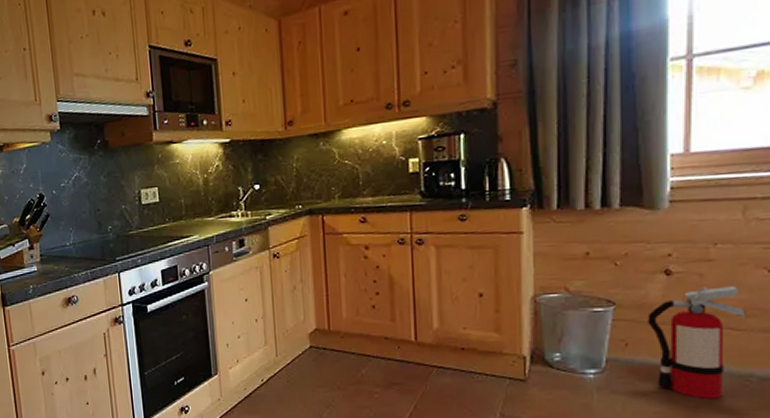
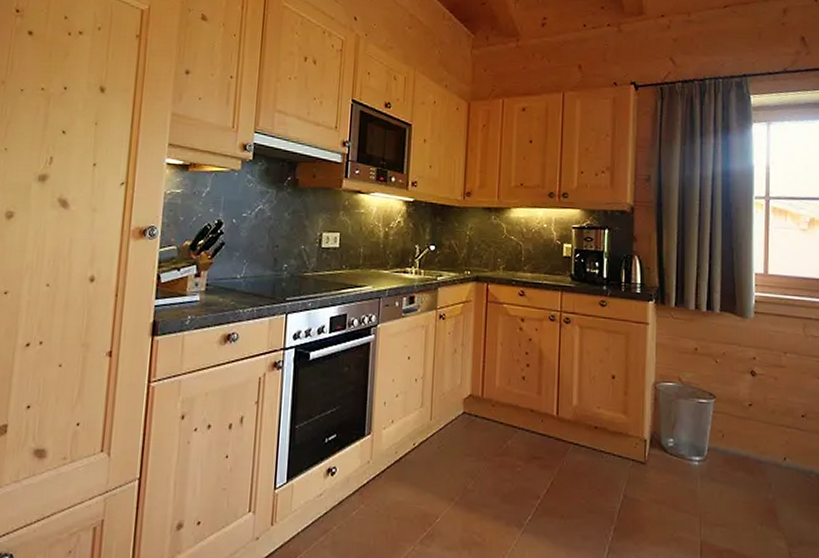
fire extinguisher: present [648,286,746,400] -> none [739,388,807,492]

